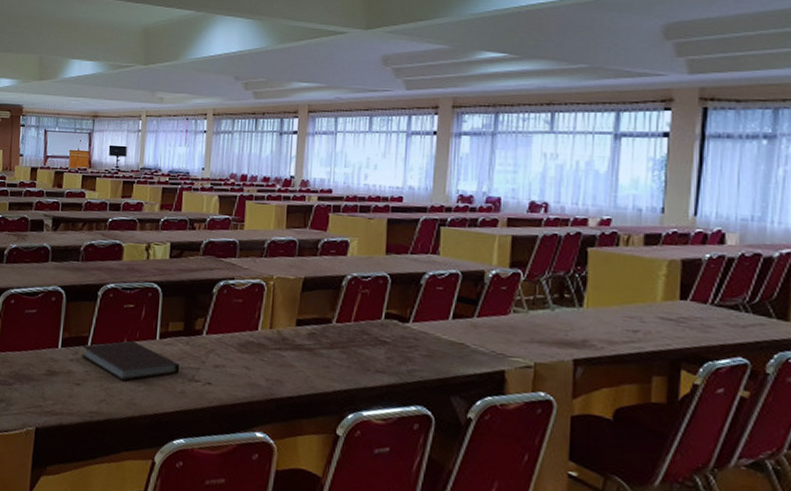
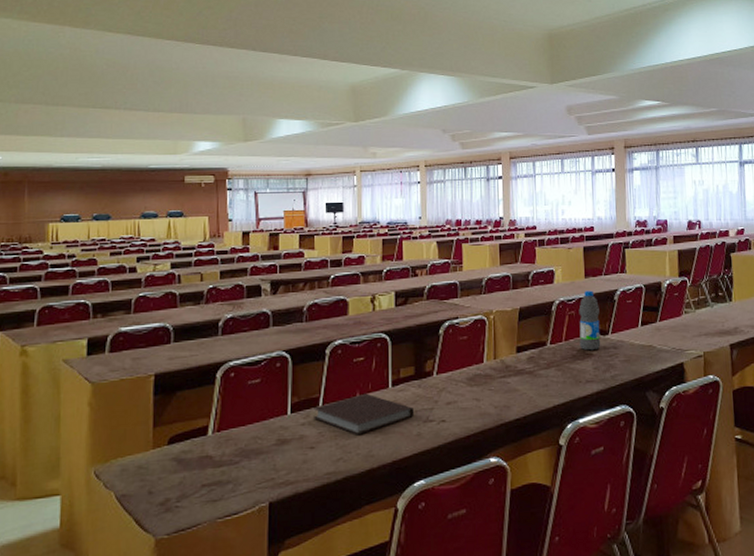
water bottle: none [371,269,400,338] -> present [578,290,601,351]

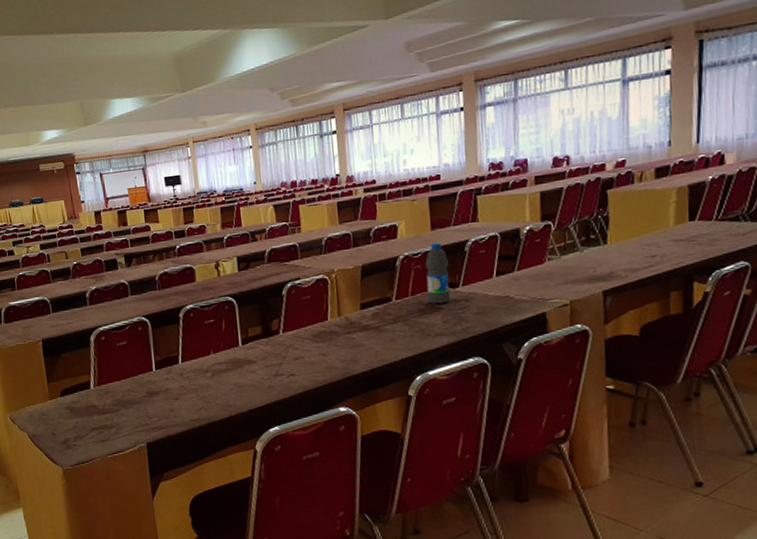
notebook: present [314,393,415,436] -> none [174,351,265,388]

